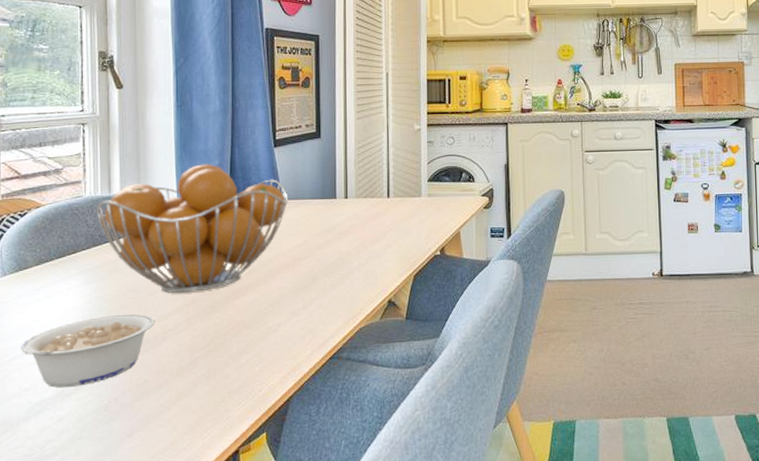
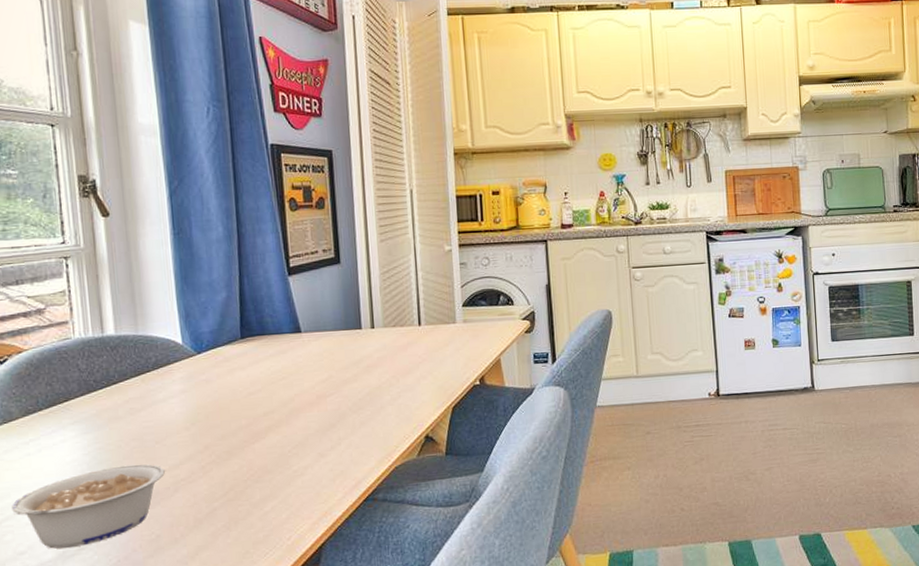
fruit basket: present [96,164,289,293] -> none [88,296,308,440]

